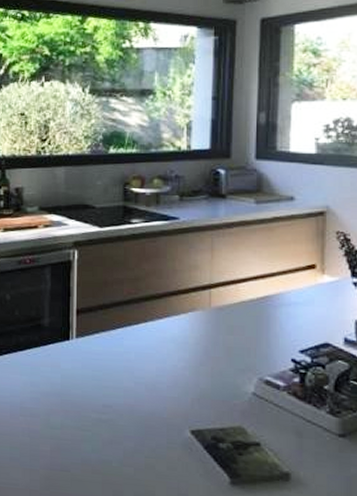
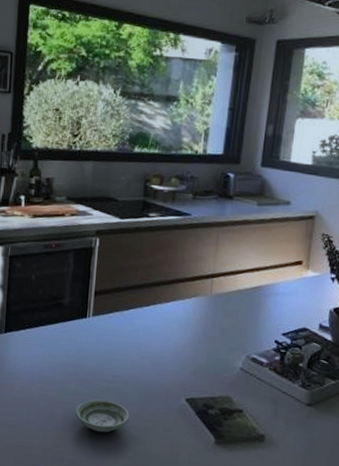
saucer: none [64,433,127,472] -> present [75,399,130,433]

